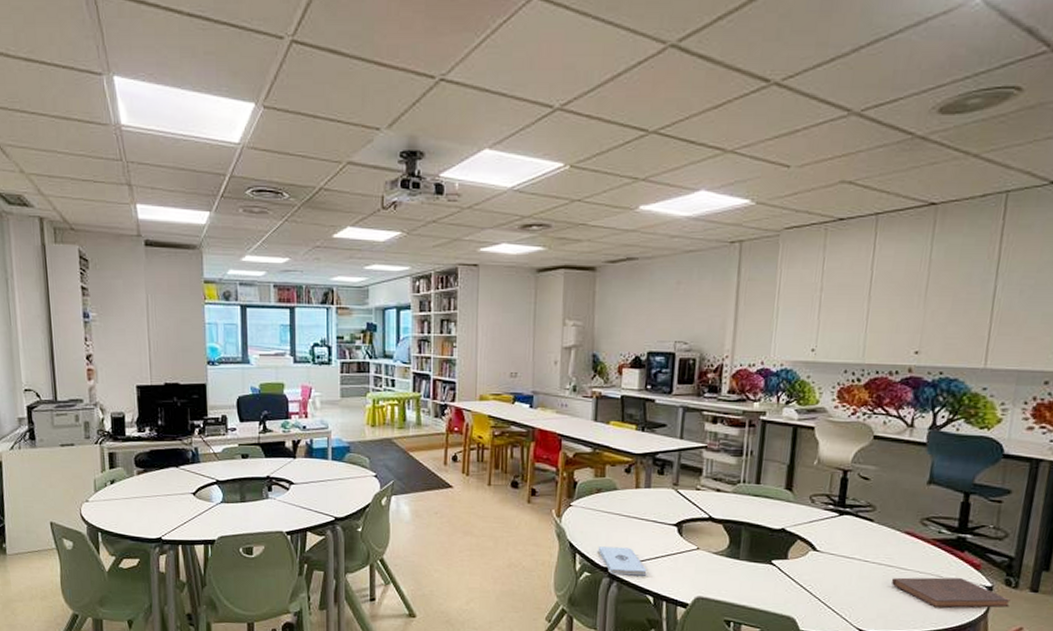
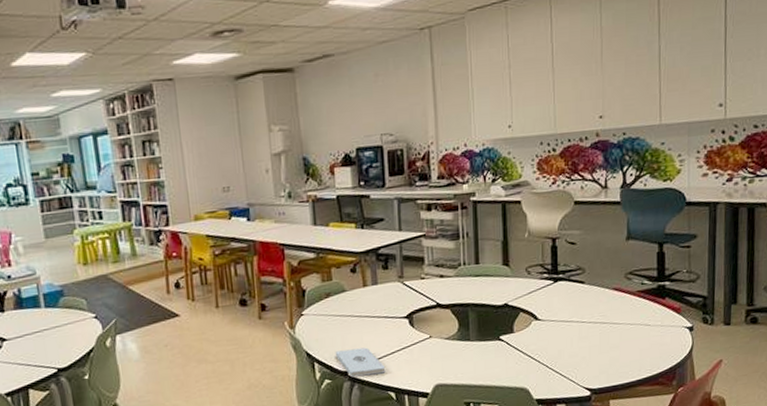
book: present [891,577,1011,608] -> none [607,323,709,355]

